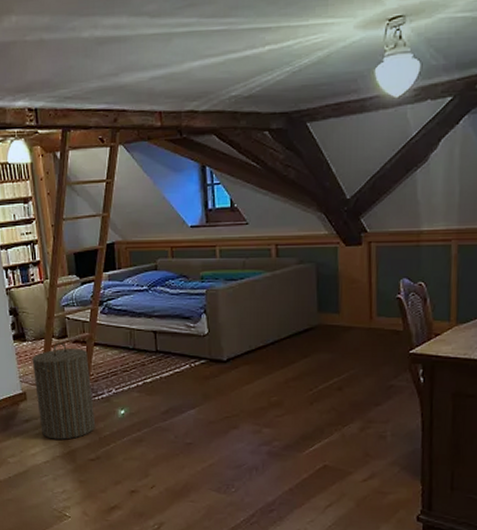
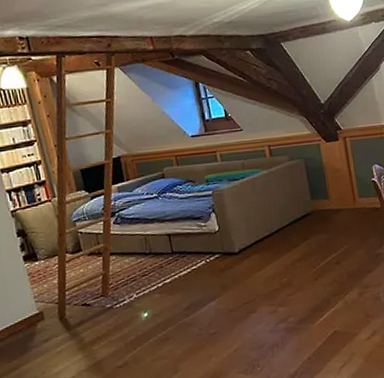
laundry hamper: present [32,342,96,440] -> none [46,256,120,354]

